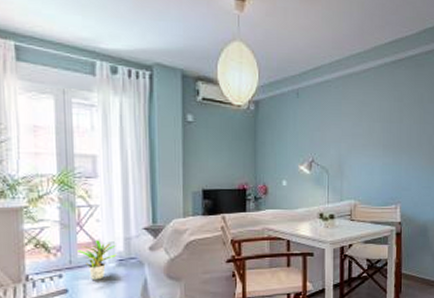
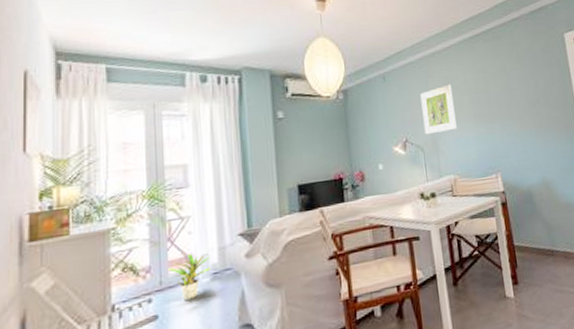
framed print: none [332,109,365,158] -> present [420,84,457,135]

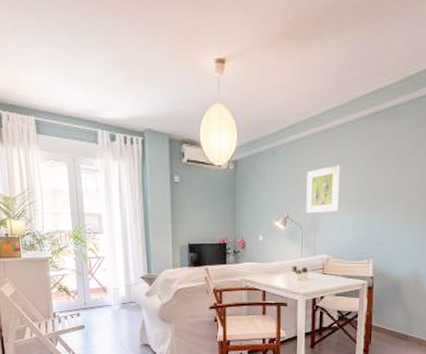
potted plant: present [168,254,211,300] -> none [90,286,120,319]

